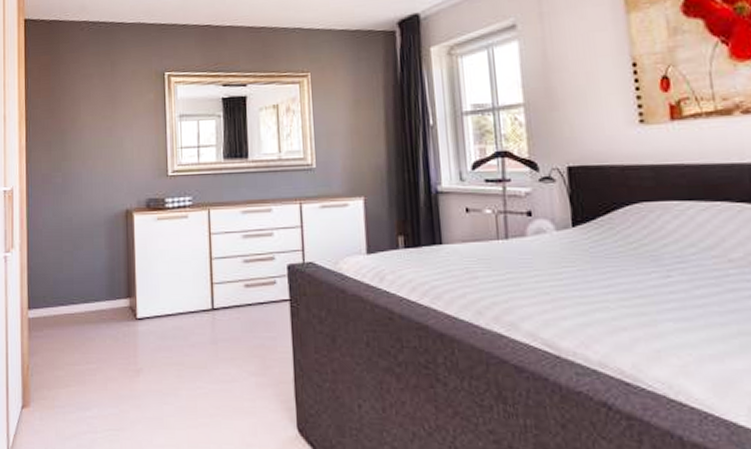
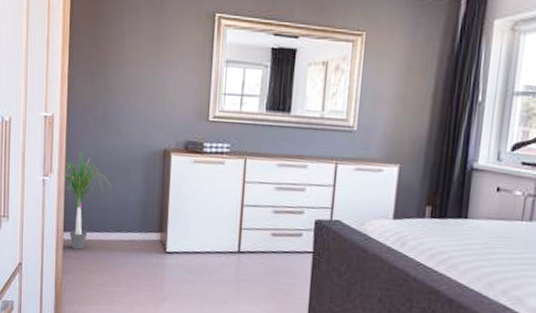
potted plant: none [25,222,76,328] -> present [63,151,112,250]

